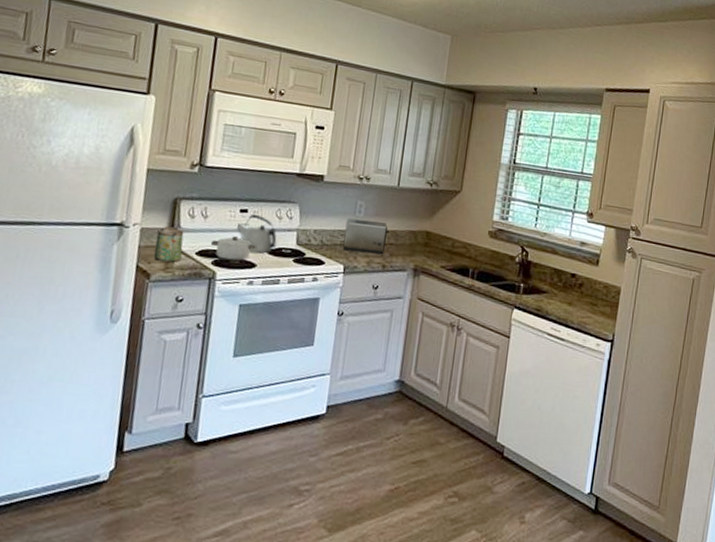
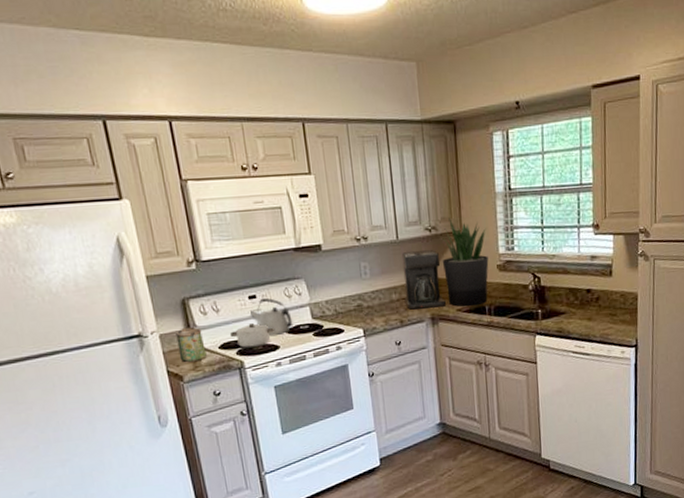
toaster: present [343,218,390,255] -> none [354,279,399,315]
coffee maker: none [391,200,436,260] -> present [401,250,446,310]
planter: none [435,176,485,266] -> present [443,217,489,307]

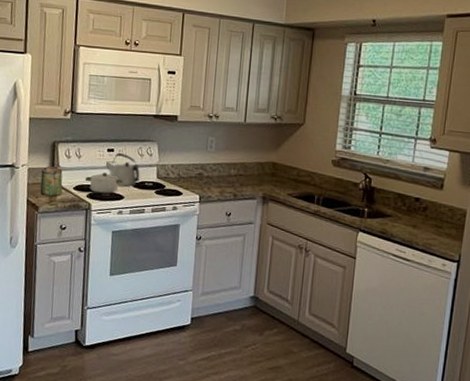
coffee maker: present [401,250,446,310] -> none [241,134,281,189]
planter: present [443,217,489,307] -> none [281,110,327,193]

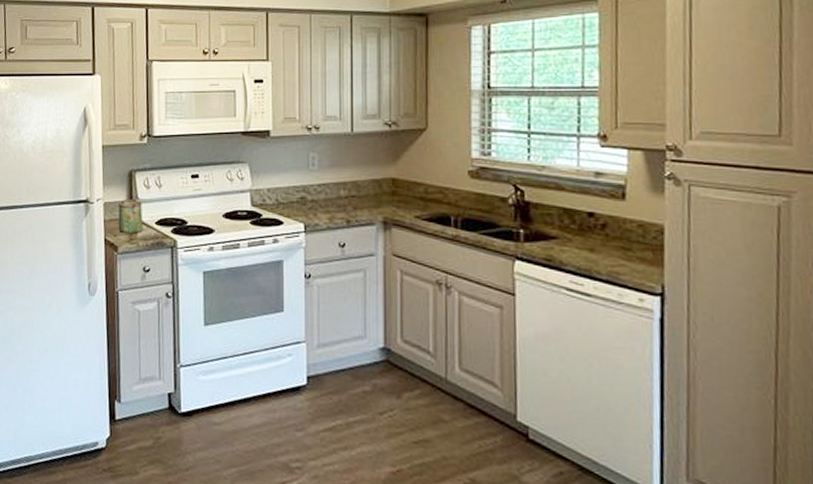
cooking pot: present [85,172,124,194] -> none [167,203,213,228]
kettle: present [104,152,140,188] -> none [188,178,231,219]

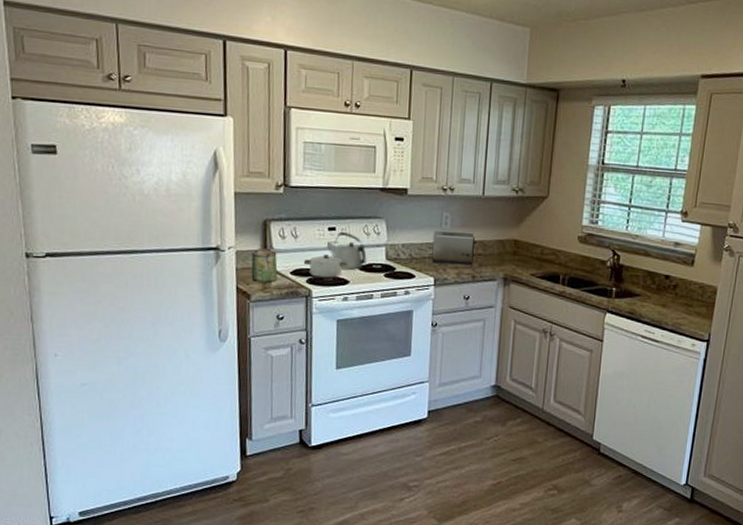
cooking pot: none [167,203,213,228] -> present [303,254,349,279]
kettle: none [188,178,231,219] -> present [325,231,367,271]
toaster: none [300,173,349,209] -> present [432,231,477,266]

